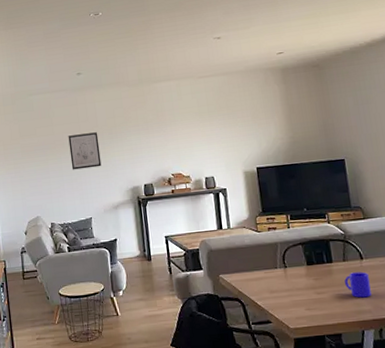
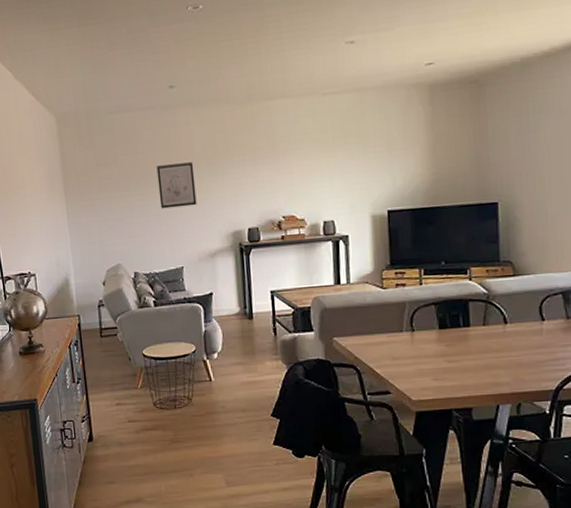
mug: present [344,271,372,298] -> none [482,338,513,368]

